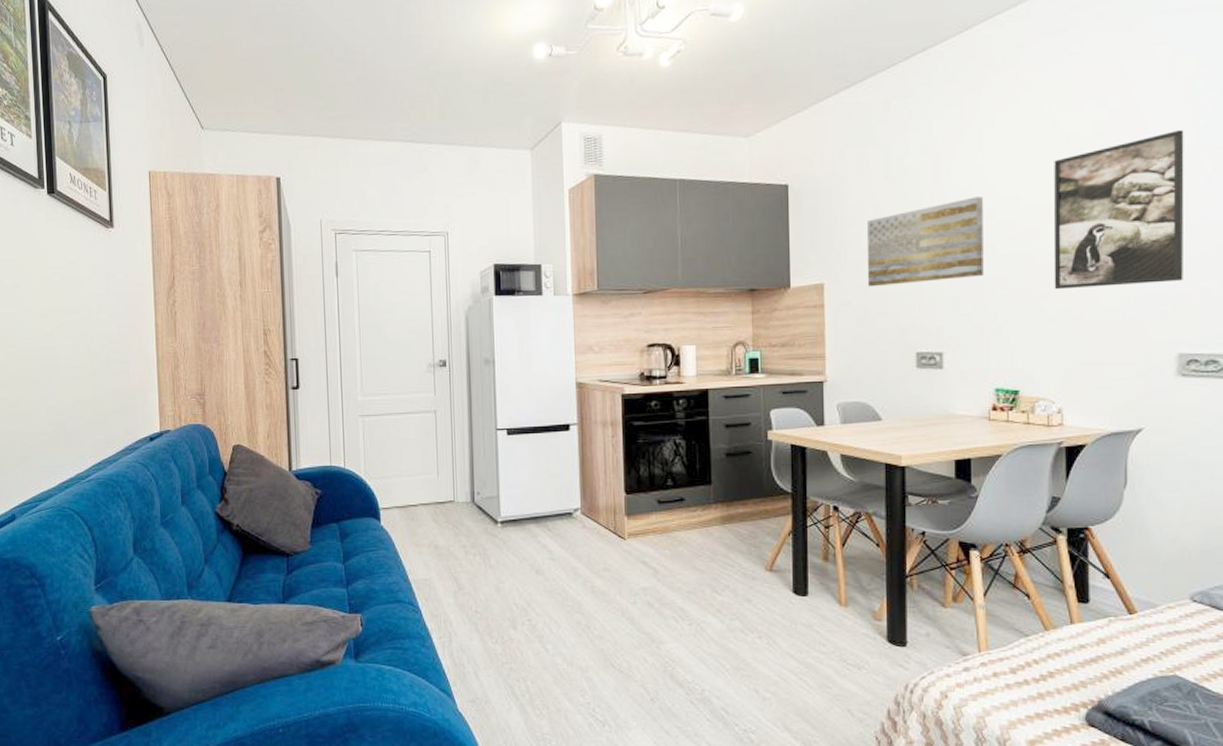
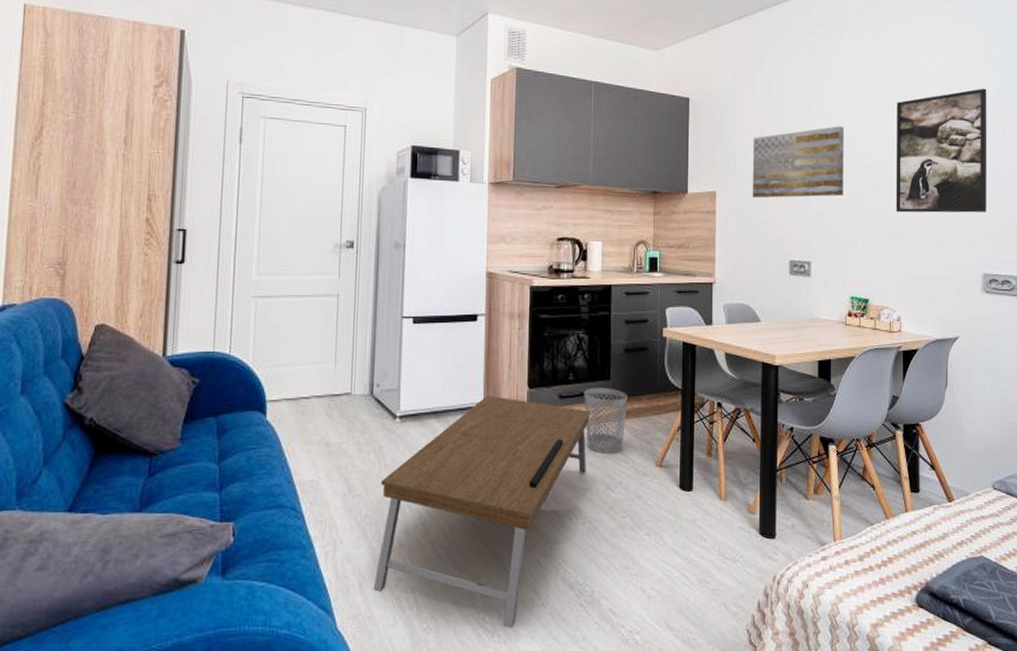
coffee table: none [487,502,693,720] -> present [373,396,591,629]
wastebasket: none [684,492,732,558] -> present [584,387,628,454]

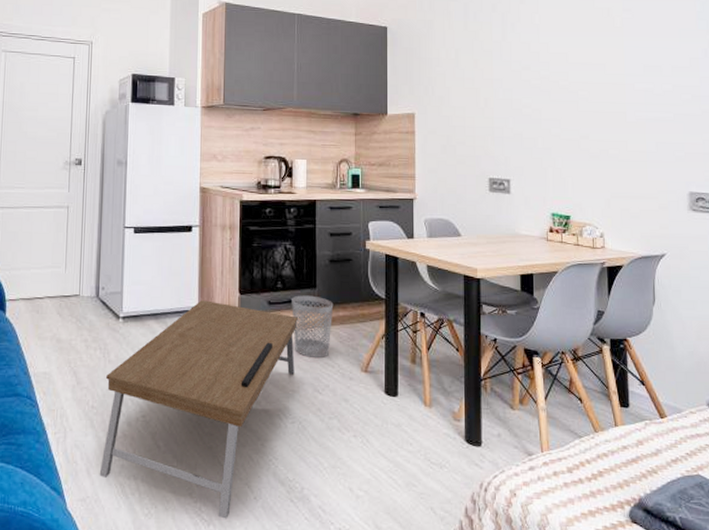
wall art: present [752,126,844,199] -> none [449,50,541,120]
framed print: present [896,88,987,213] -> none [593,11,691,133]

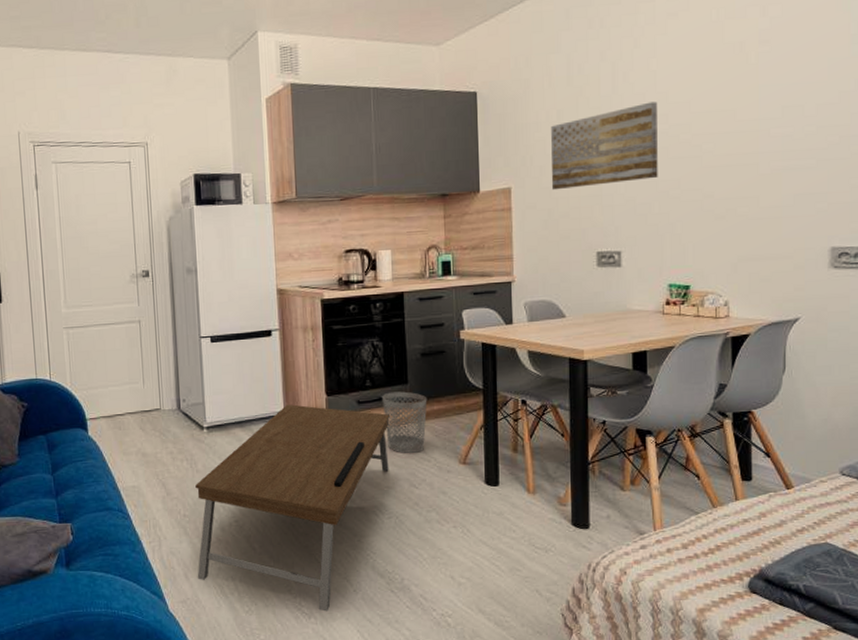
wall art: none [449,50,541,120] -> present [551,102,658,190]

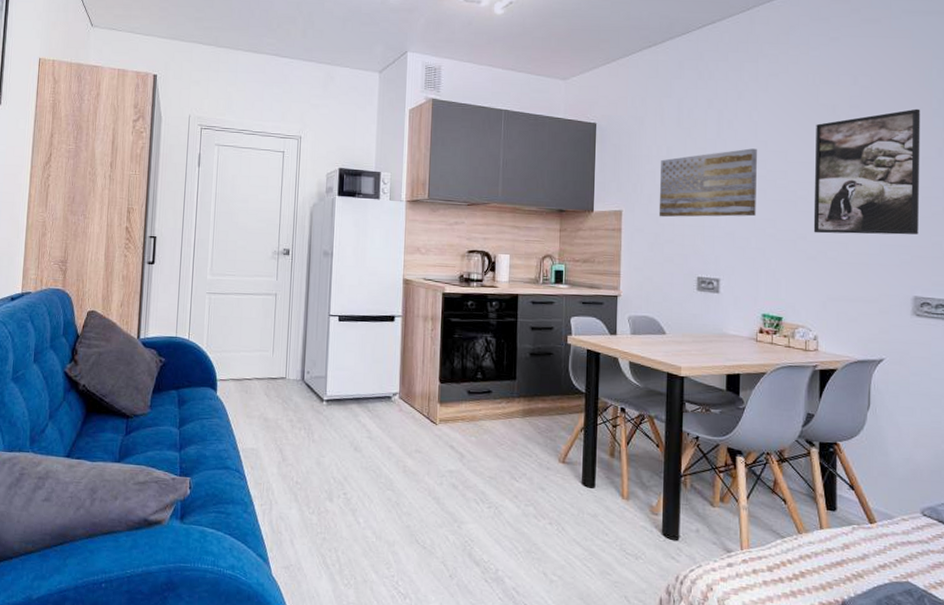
coffee table: present [195,404,391,612] -> none [302,387,498,594]
wastebasket: present [382,391,427,454] -> none [491,386,533,448]
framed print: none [721,36,837,190] -> present [813,108,921,235]

